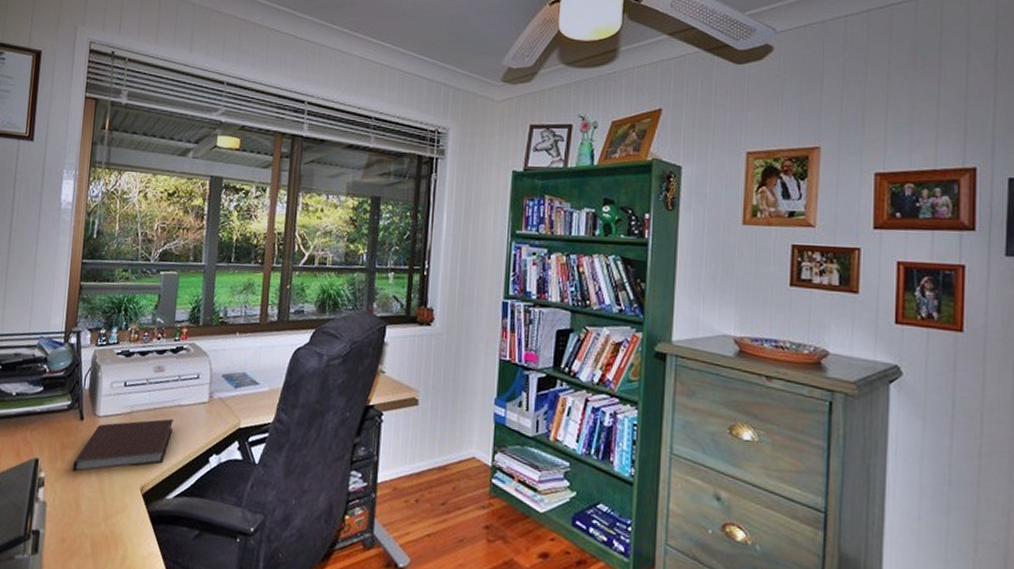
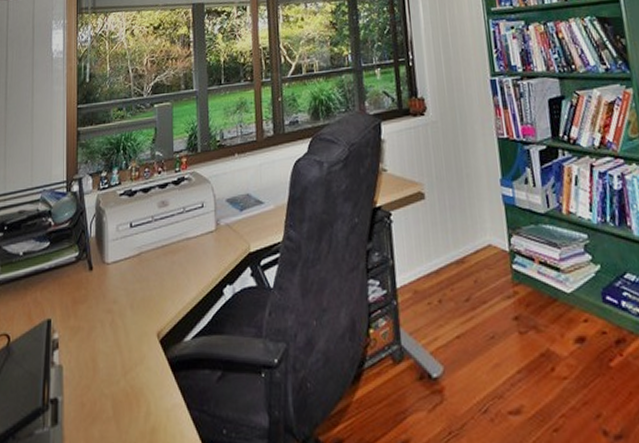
notebook: present [72,419,173,472] -> none [86,254,183,327]

